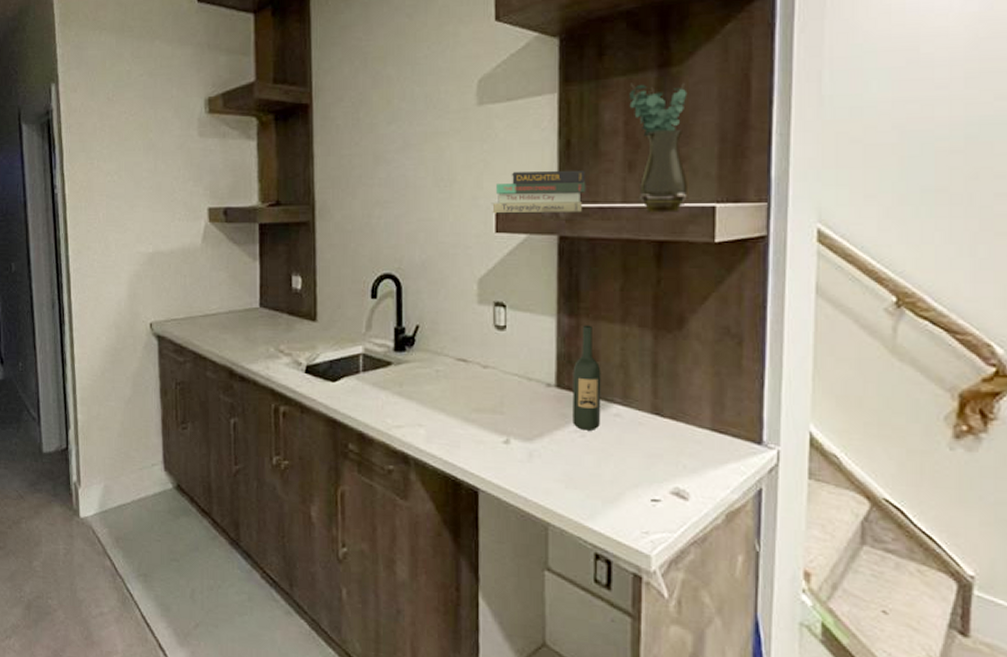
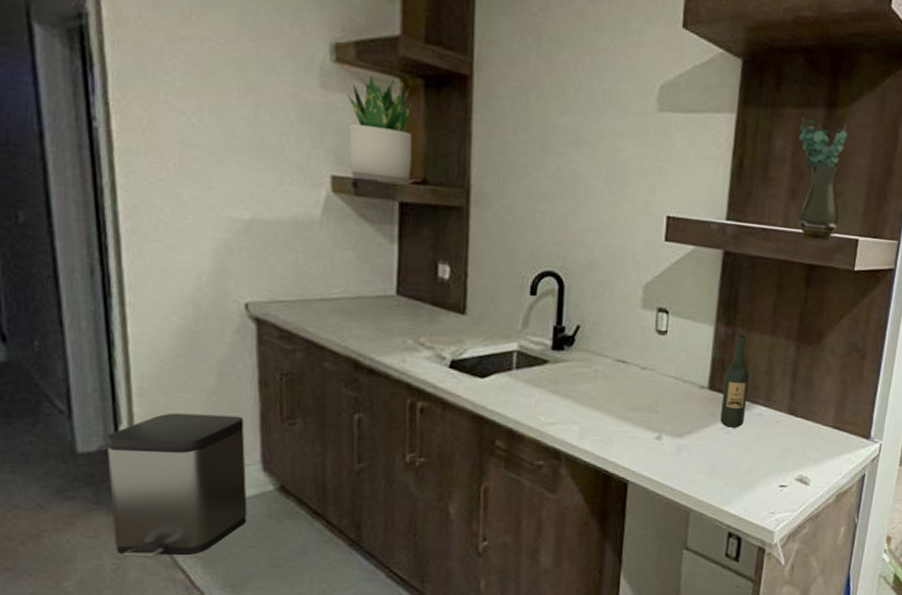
pedal bin: none [60,419,154,545] -> present [106,413,247,557]
planter: none [218,119,268,208] -> present [348,76,412,185]
books: present [492,171,586,214] -> none [663,184,754,231]

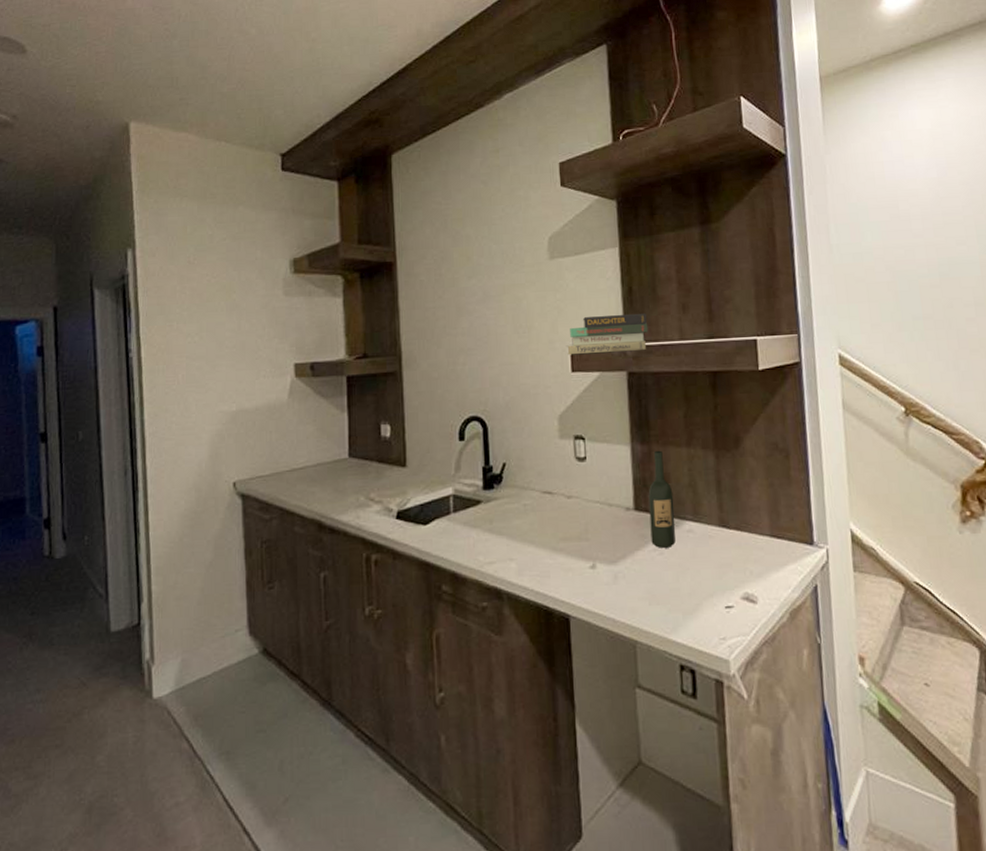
pedal bin: present [106,413,247,557] -> none [131,585,237,728]
planter: present [348,76,412,185] -> none [304,278,354,363]
books: none [663,184,754,231] -> present [567,314,649,355]
vase: present [798,116,848,241] -> none [678,237,733,348]

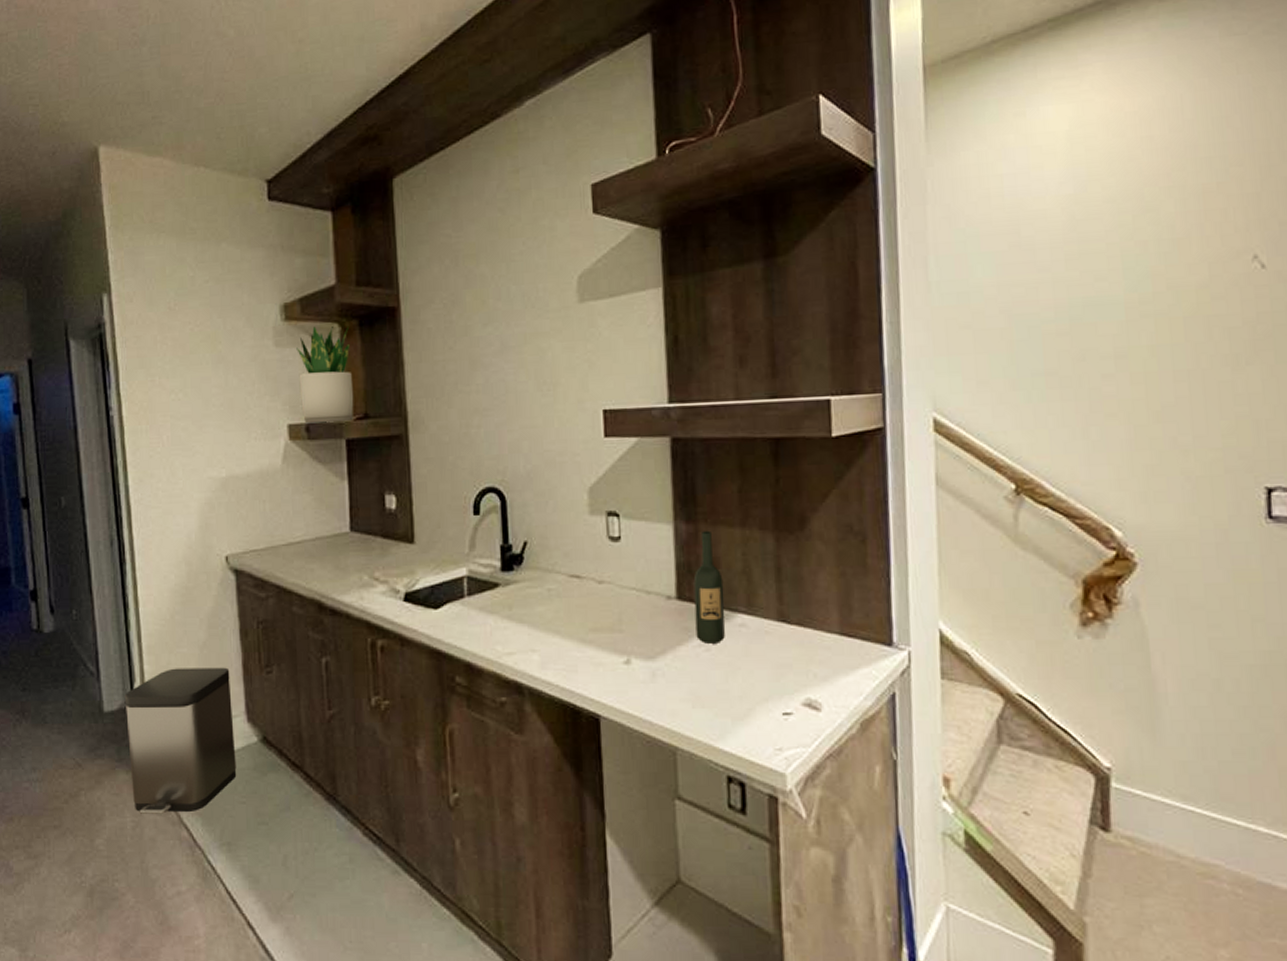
pedal bin: none [131,585,237,728] -> present [124,667,237,814]
planter: none [304,278,354,363] -> present [296,325,354,424]
books: present [567,314,649,355] -> none [599,368,697,417]

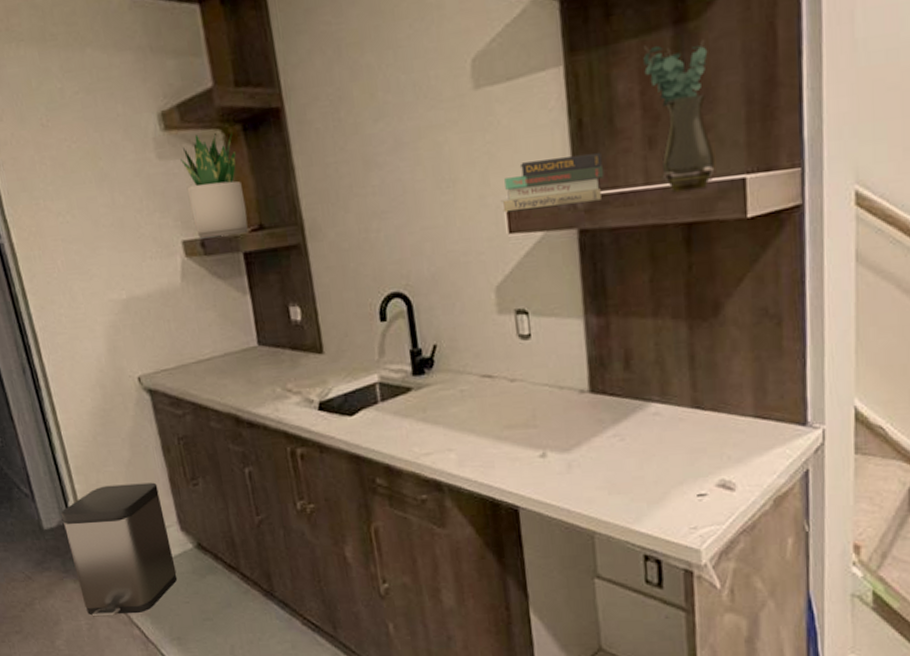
books: none [599,368,697,417] -> present [502,153,605,213]
wine bottle: present [693,530,726,644] -> none [606,322,640,434]
vase: none [736,273,801,409] -> present [643,40,715,193]

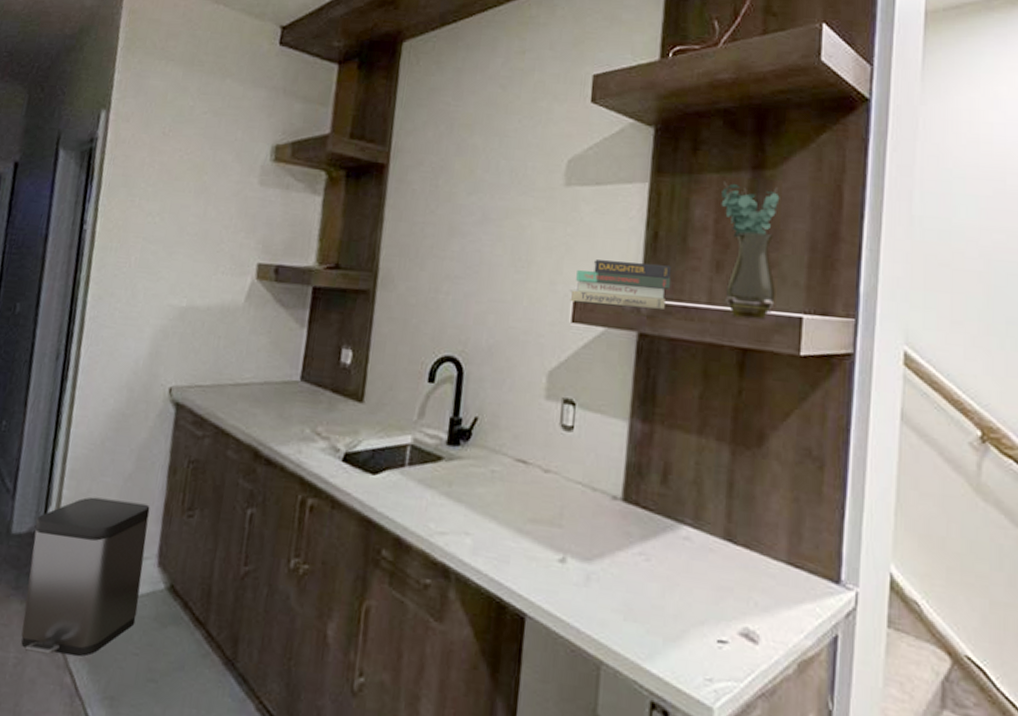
planter: present [180,131,248,239] -> none [275,171,335,270]

